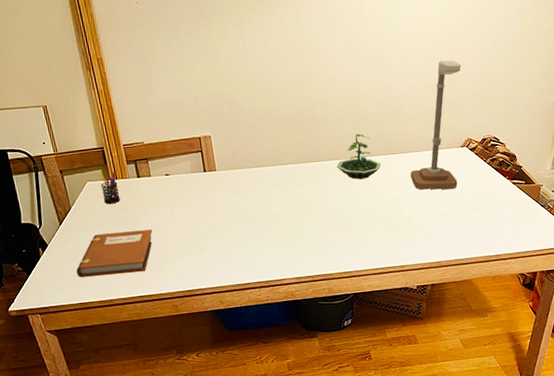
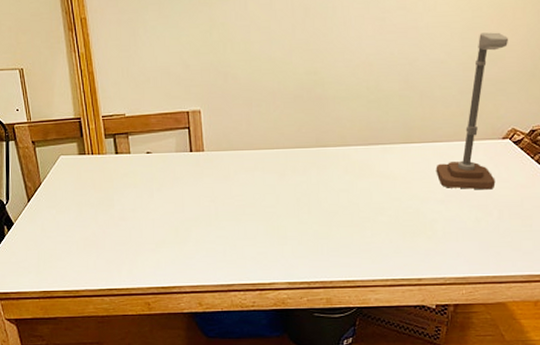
notebook: present [76,229,153,278] -> none [42,214,128,263]
pen holder: present [98,171,120,204] -> none [73,146,95,182]
terrarium: present [337,133,381,180] -> none [346,116,400,171]

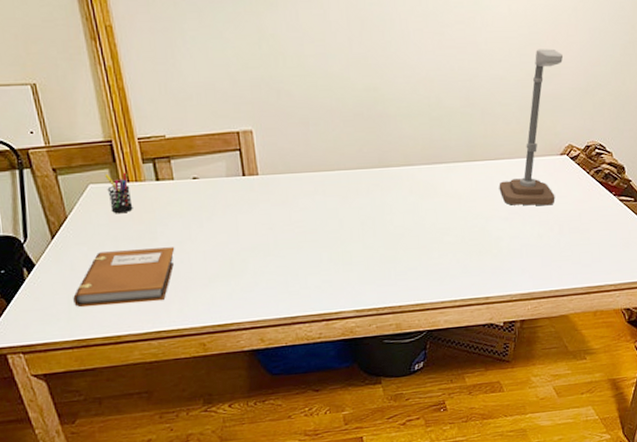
notebook: none [42,214,128,263] -> present [73,247,175,308]
pen holder: none [73,146,95,182] -> present [104,172,133,214]

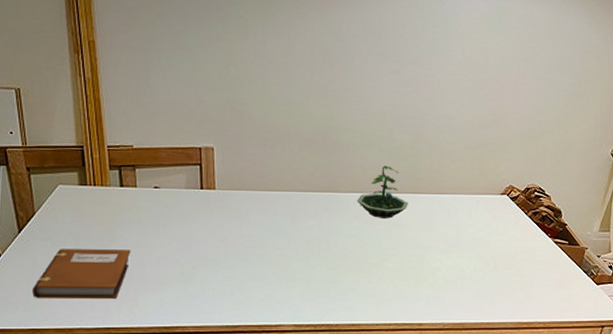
pen holder: present [104,172,133,214] -> none [73,176,96,215]
terrarium: none [410,134,464,191] -> present [357,165,408,218]
desk lamp: present [499,49,563,206] -> none [440,94,510,242]

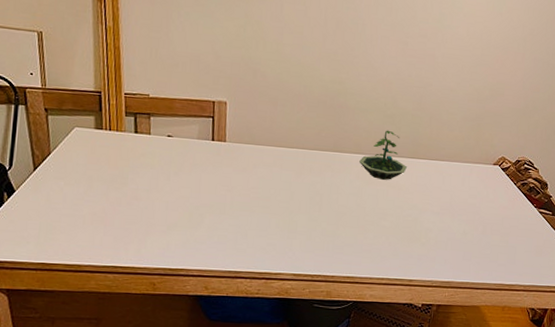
notebook: present [32,249,131,300] -> none [44,188,142,240]

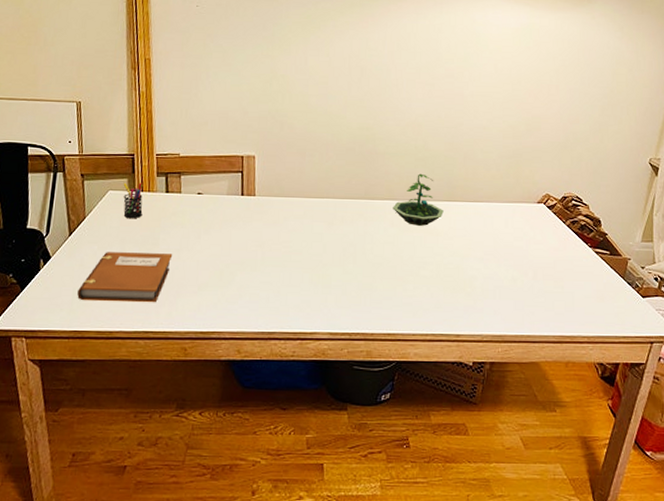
notebook: none [44,188,142,240] -> present [77,252,173,303]
pen holder: none [90,121,111,158] -> present [123,183,143,219]

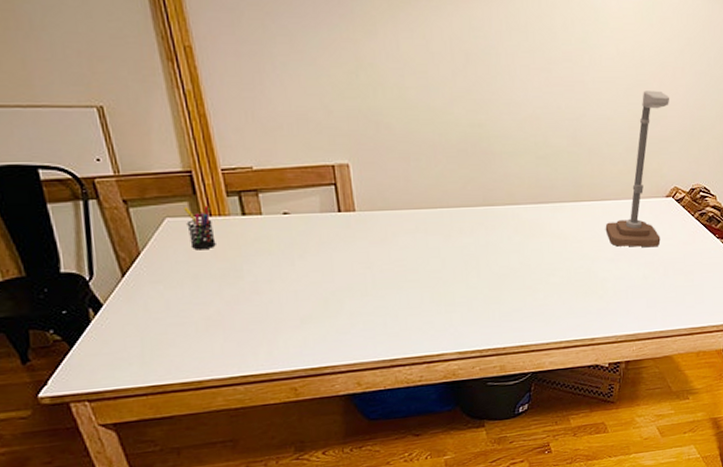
notebook: present [77,252,173,303] -> none [147,286,263,351]
terrarium: present [393,173,444,226] -> none [515,173,571,231]
desk lamp: none [476,104,543,251] -> present [605,90,669,248]

